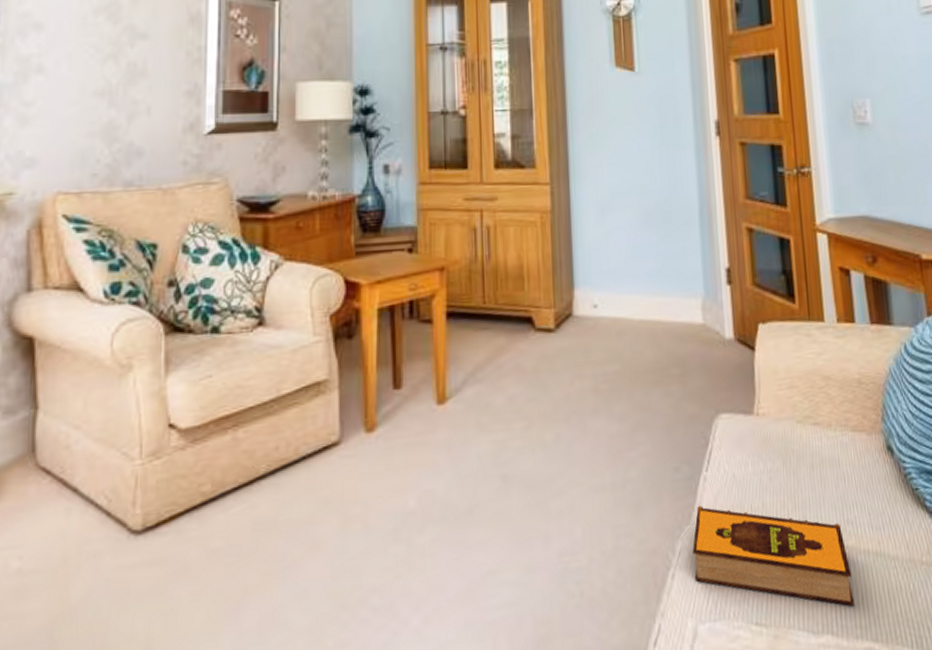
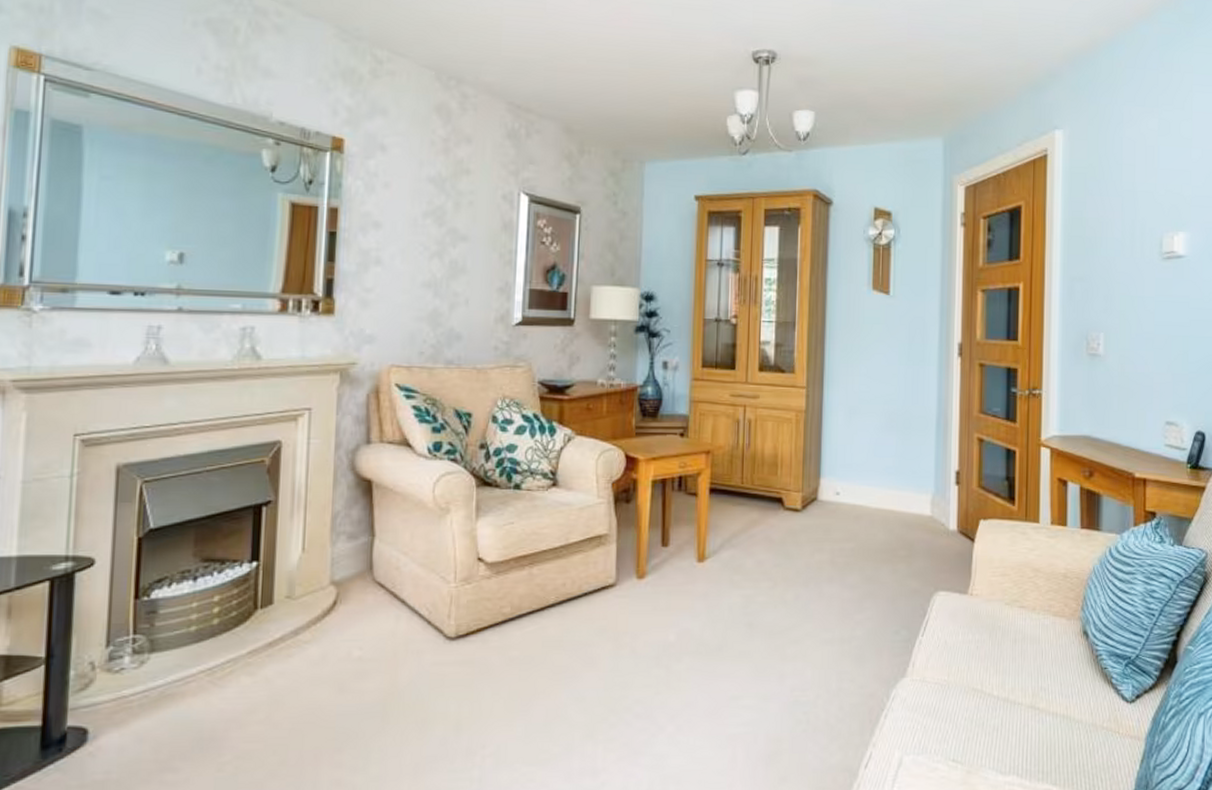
hardback book: present [692,506,855,606] -> none [904,664,1040,755]

